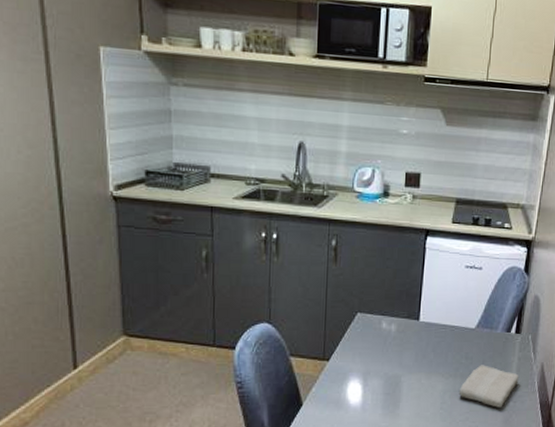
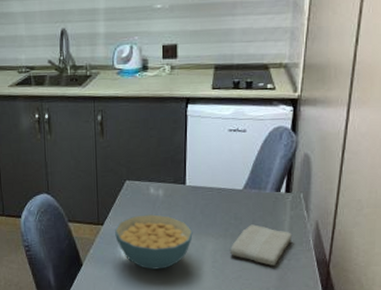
cereal bowl: none [341,351,423,411] -> present [115,214,193,270]

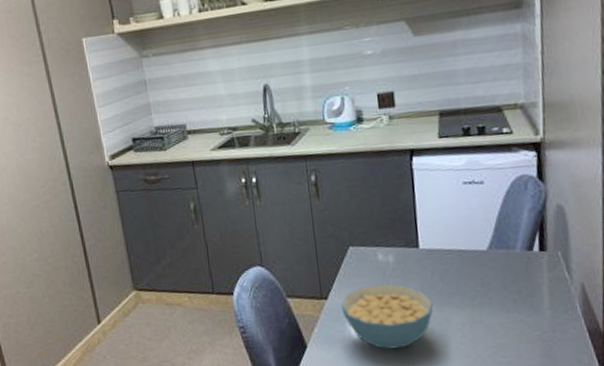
washcloth: present [229,224,293,266] -> none [479,290,555,339]

